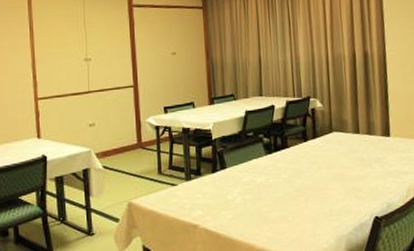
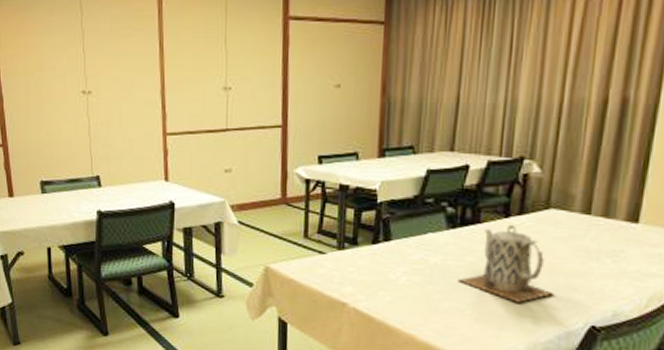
teapot: none [279,146,347,206] -> present [458,223,555,303]

